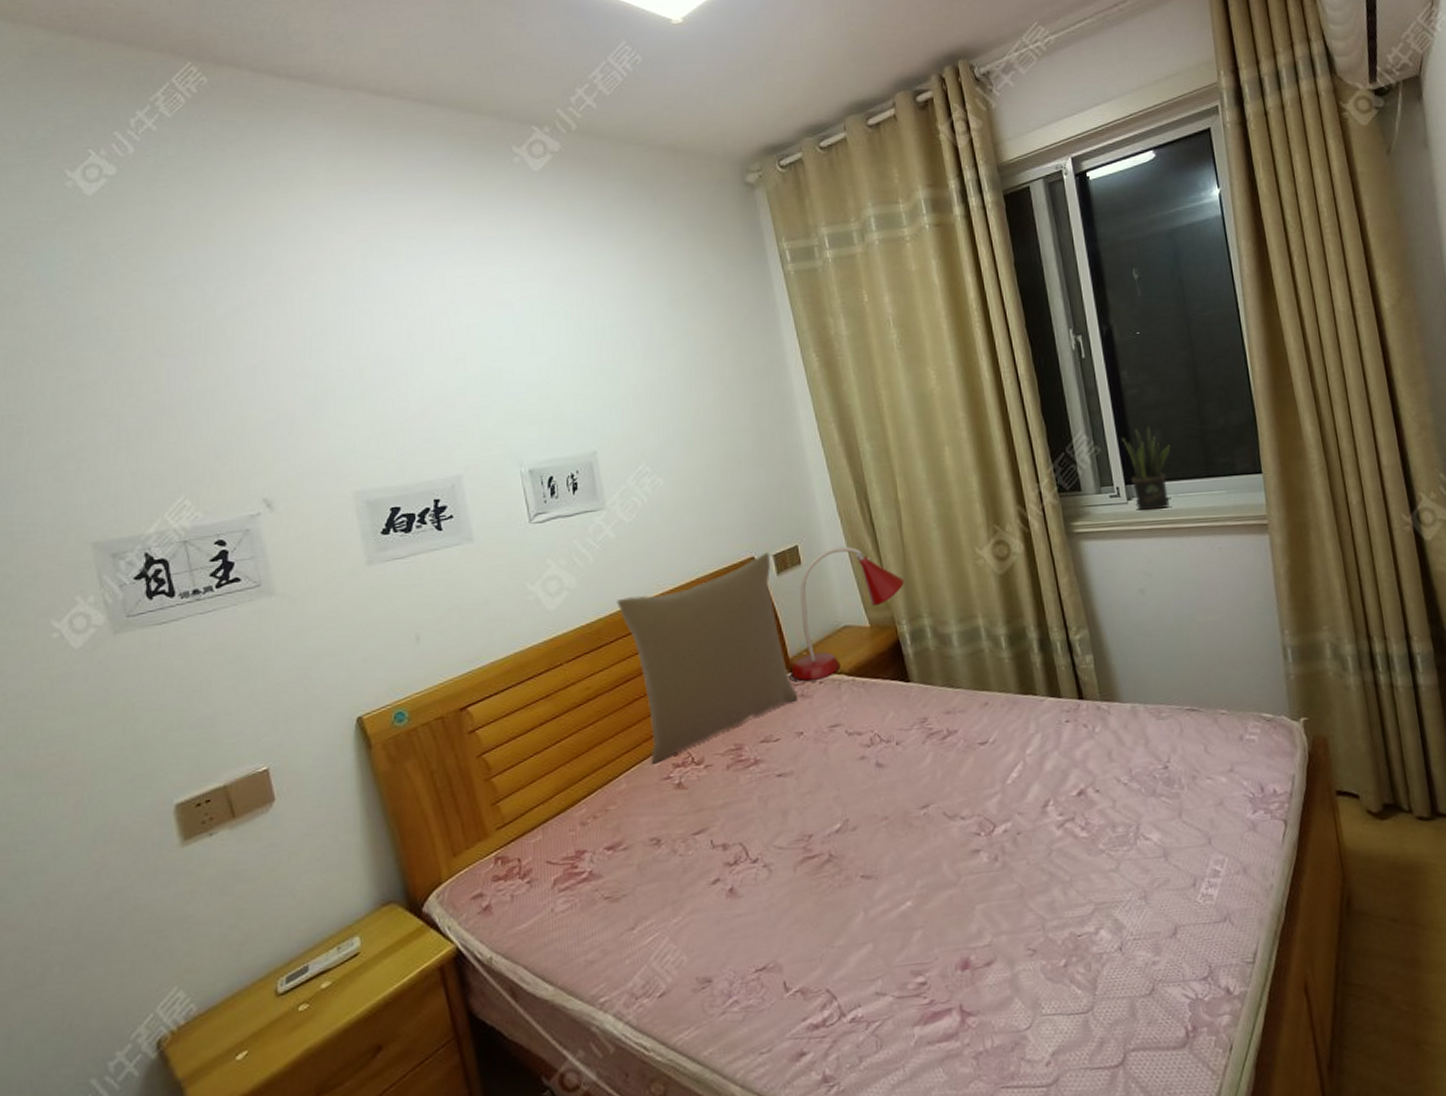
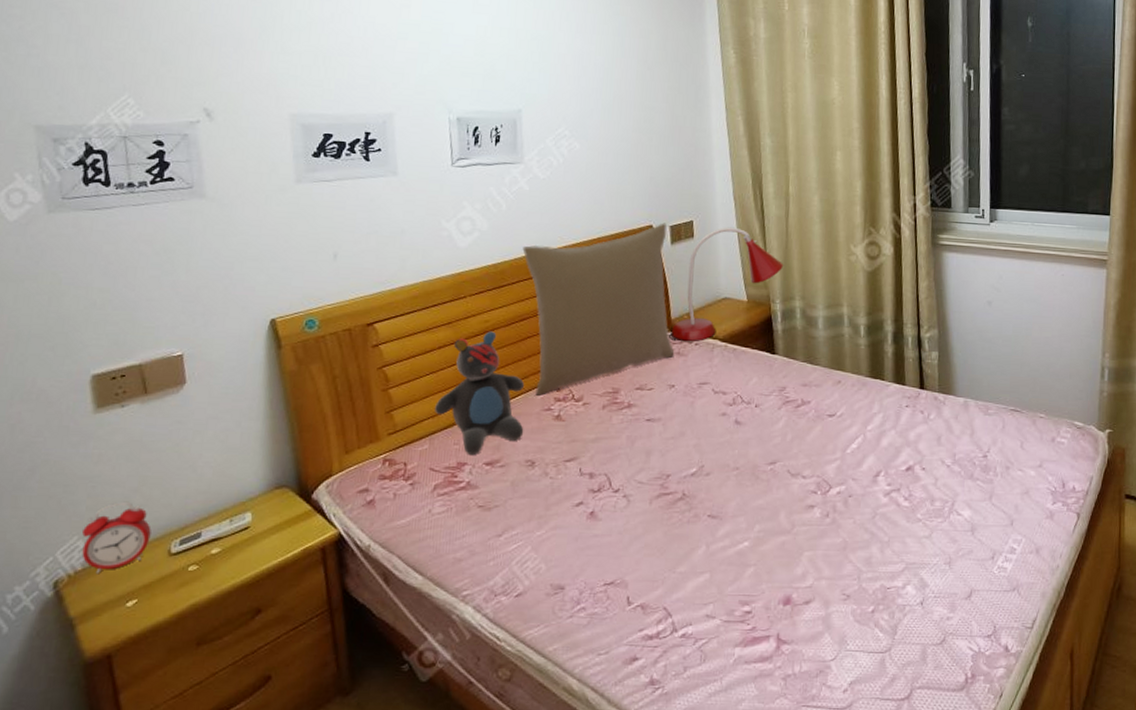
alarm clock: none [182,941,255,1027] -> present [82,502,151,574]
teddy bear: none [544,698,644,842] -> present [435,331,525,456]
potted plant: present [1122,426,1171,512] -> none [994,160,1035,235]

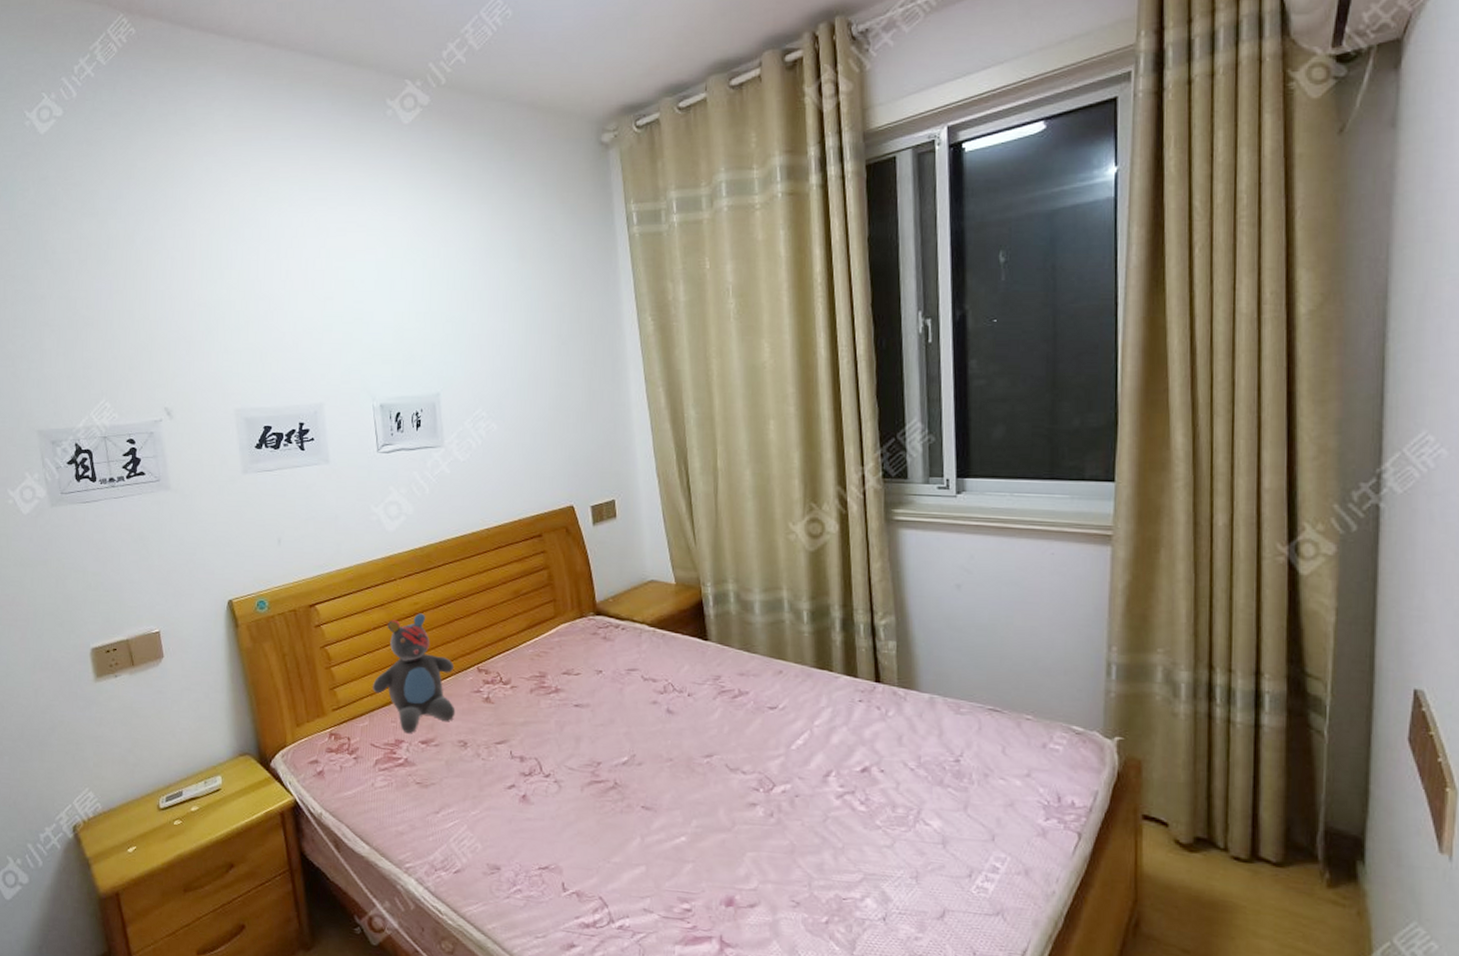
alarm clock: present [82,502,151,574] -> none [92,760,144,822]
pillow: present [522,223,675,396] -> none [446,503,601,678]
desk lamp: present [669,227,783,342] -> none [594,505,713,627]

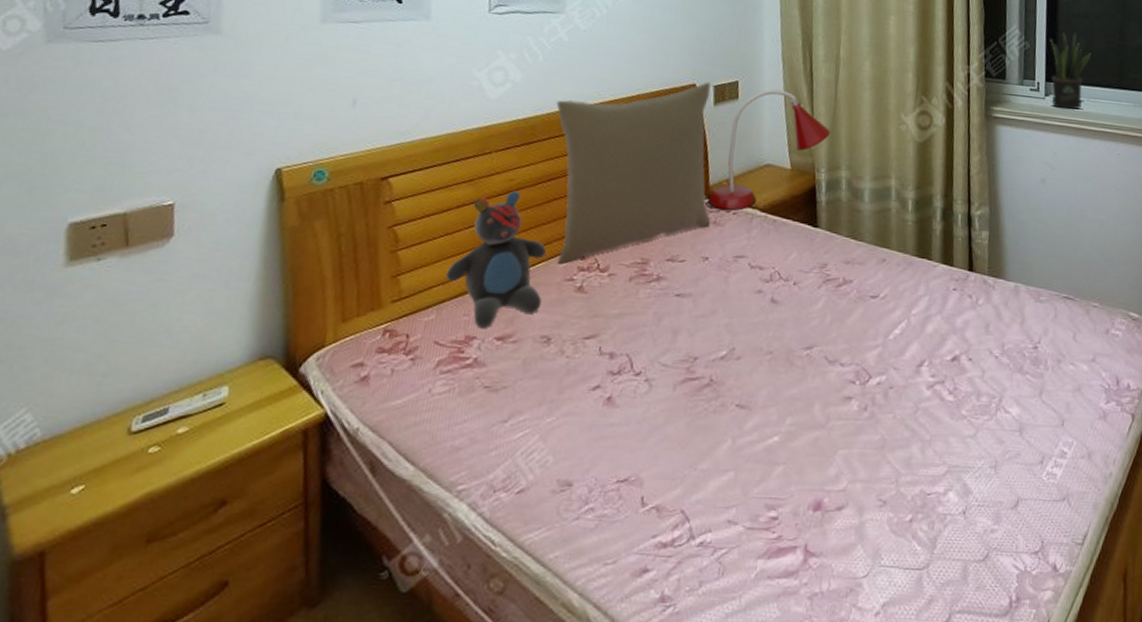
pillow: none [446,503,601,678] -> present [556,82,712,264]
desk lamp: none [594,505,713,627] -> present [706,89,830,211]
potted plant: none [960,420,1014,508] -> present [1050,33,1092,111]

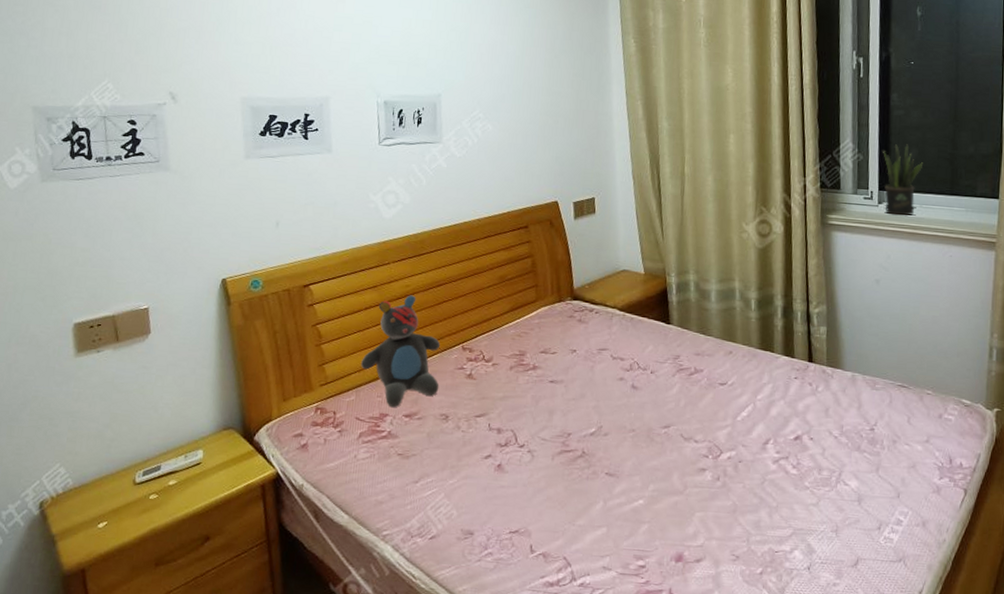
pillow: present [556,82,712,264] -> none [440,199,576,355]
desk lamp: present [706,89,830,211] -> none [571,204,678,311]

